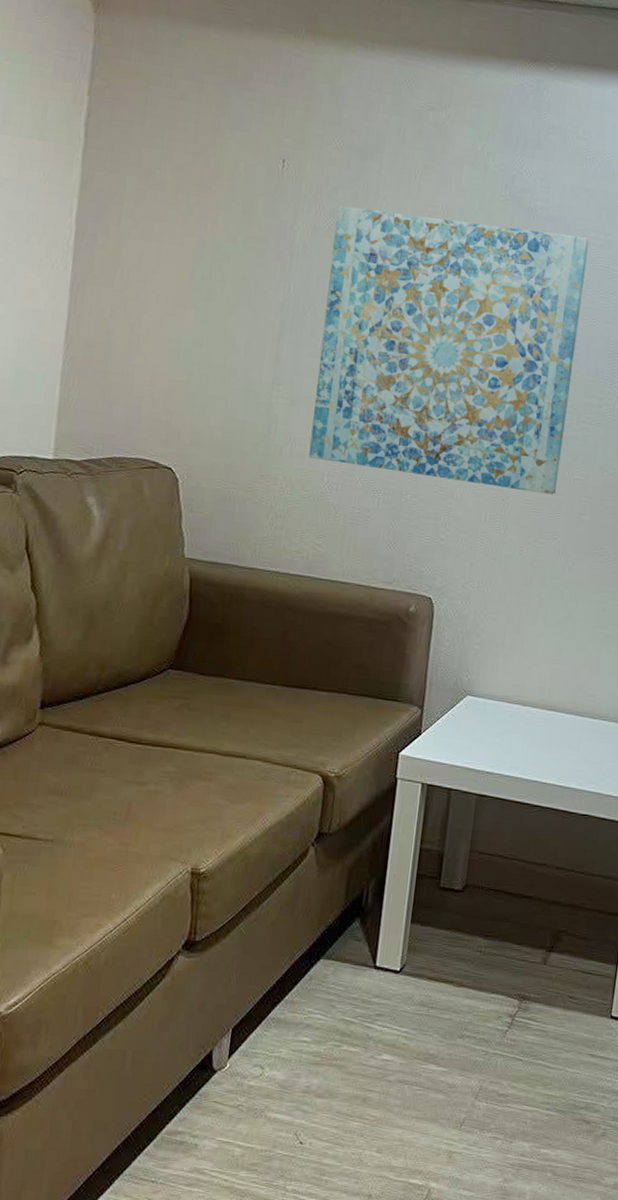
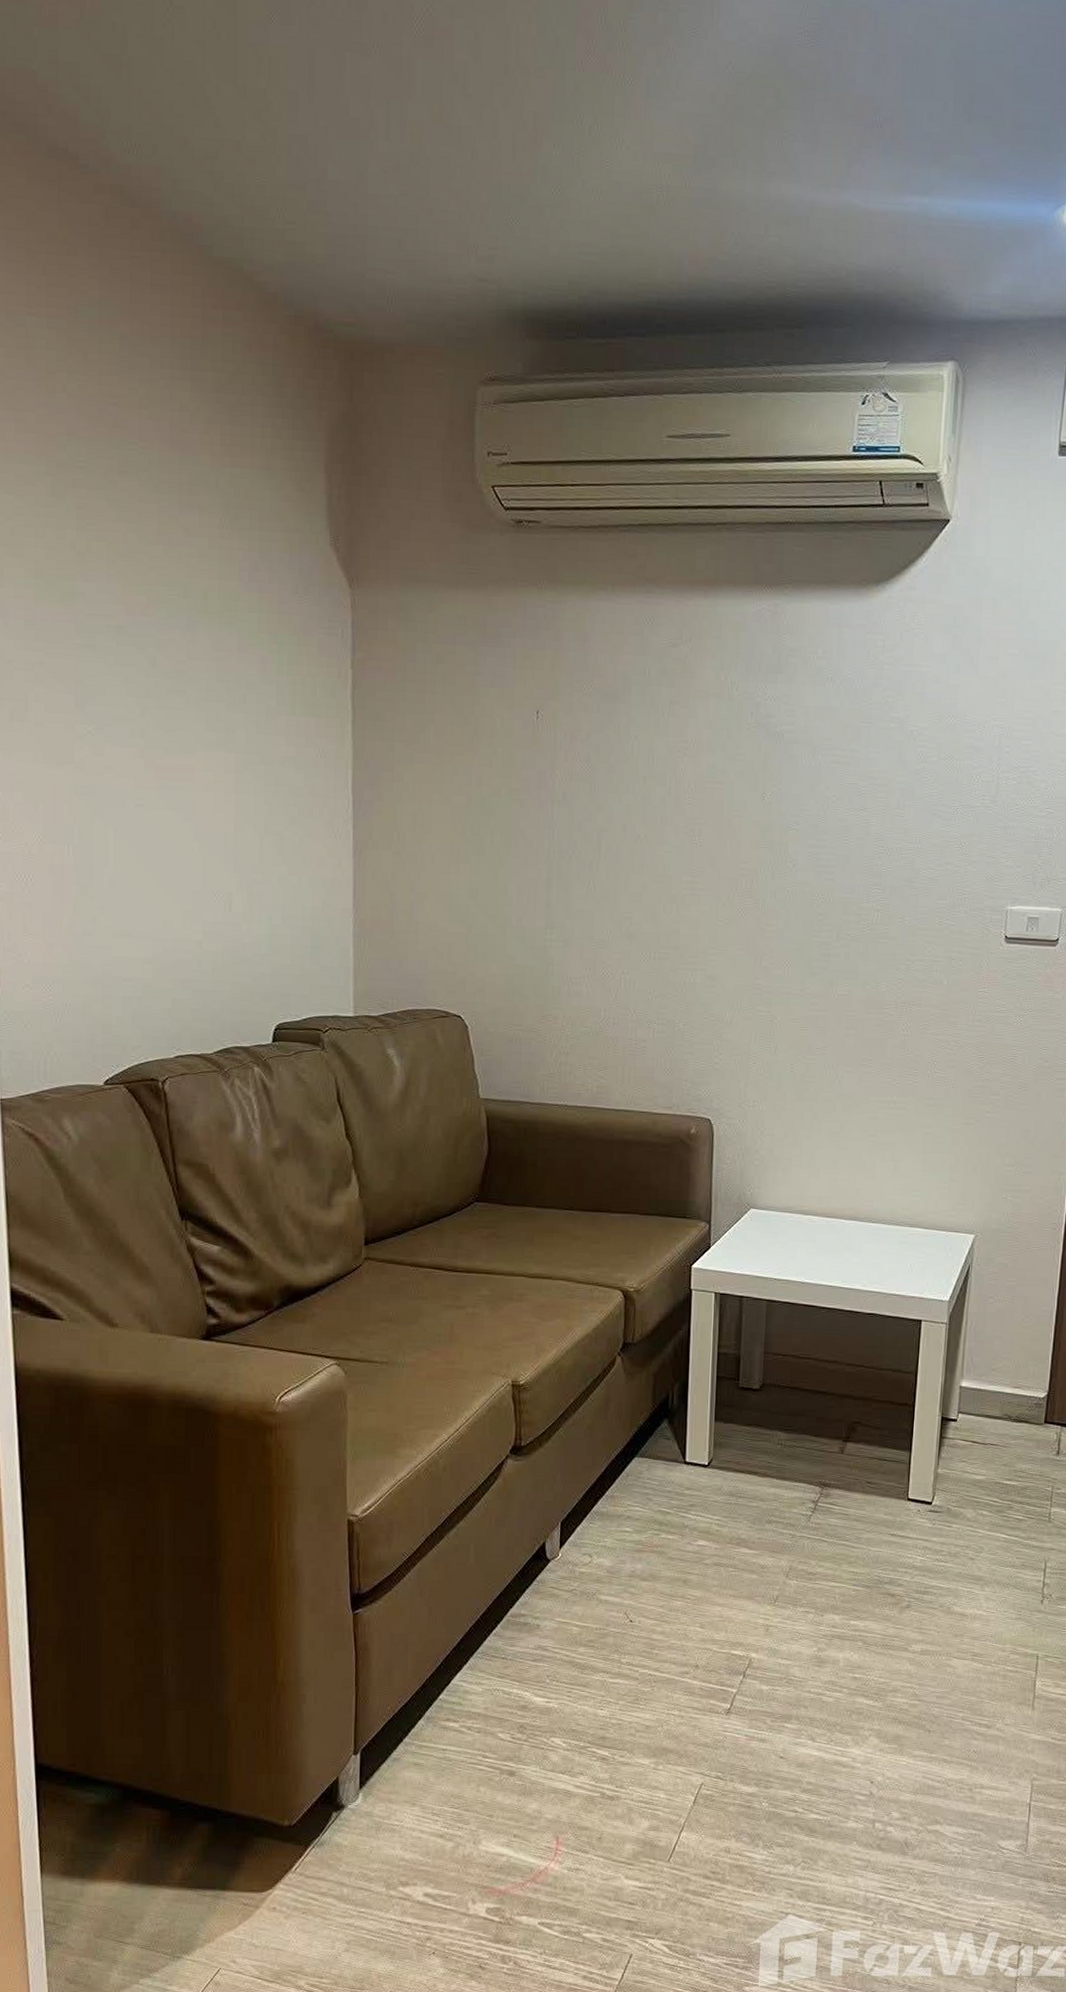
wall art: present [308,206,590,495] -> none [585,750,837,1012]

